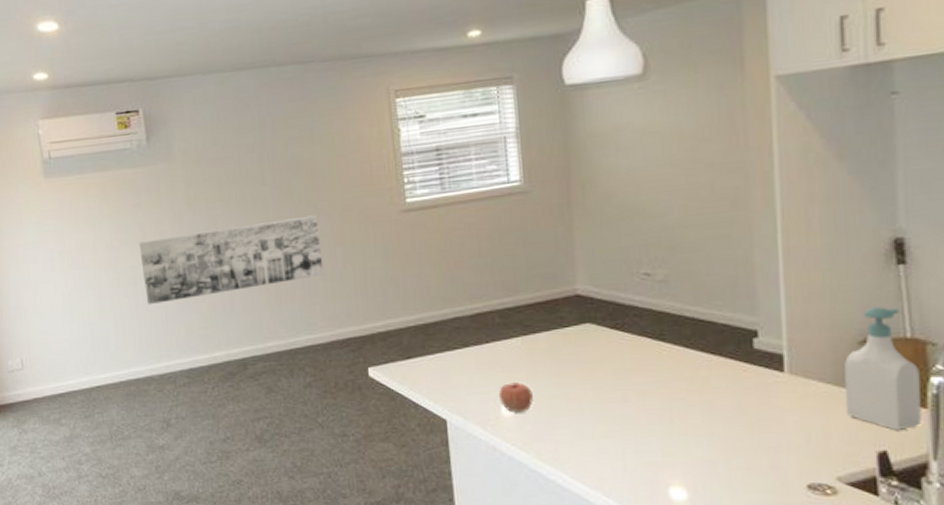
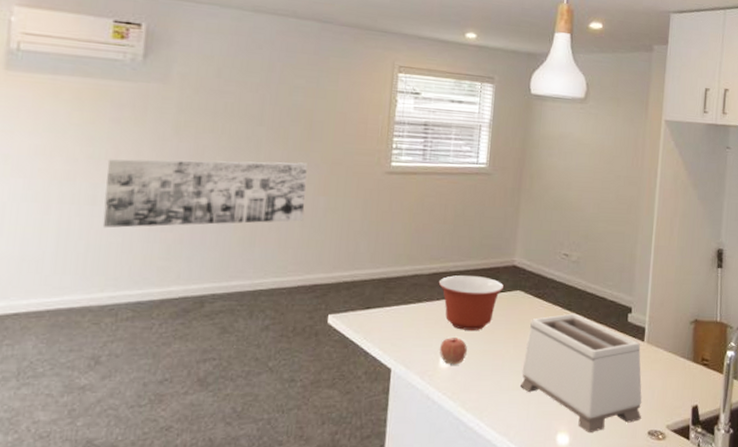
mixing bowl: none [484,311,569,374] -> present [438,275,504,330]
toaster: none [608,344,795,487] -> present [521,313,642,434]
soap bottle: present [843,306,921,430] -> none [677,297,722,389]

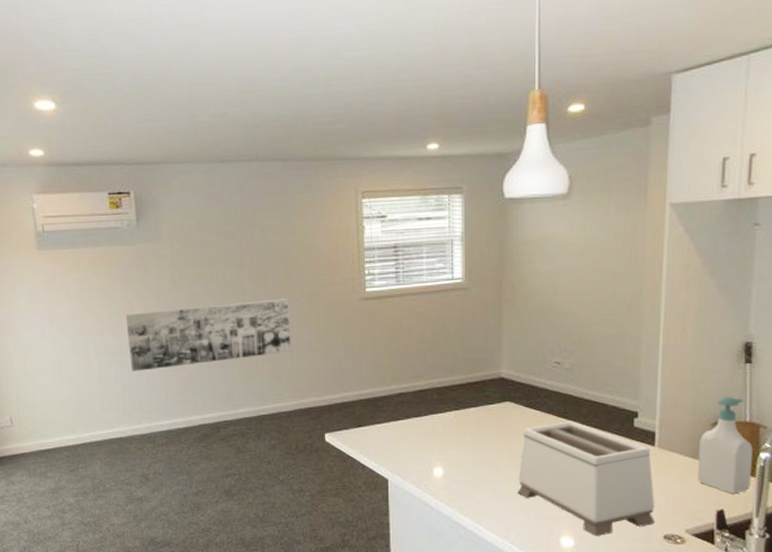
mixing bowl: present [438,275,504,330] -> none [424,390,493,442]
apple: present [440,338,467,365] -> none [433,449,459,474]
soap bottle: none [677,297,722,389] -> present [697,396,753,493]

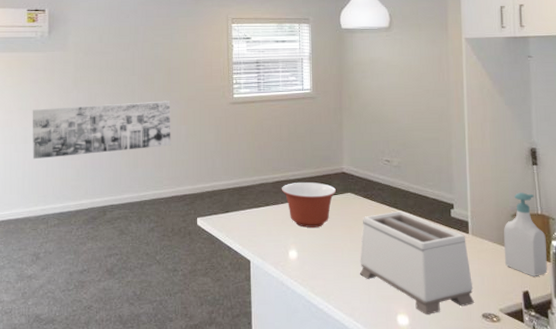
mixing bowl: none [424,390,493,442] -> present [281,182,337,228]

